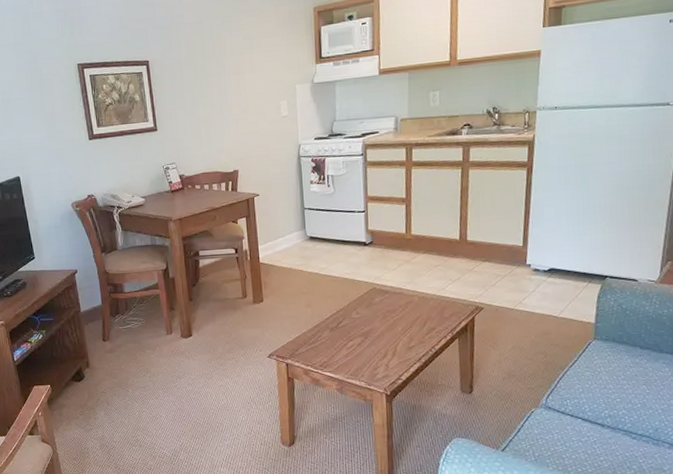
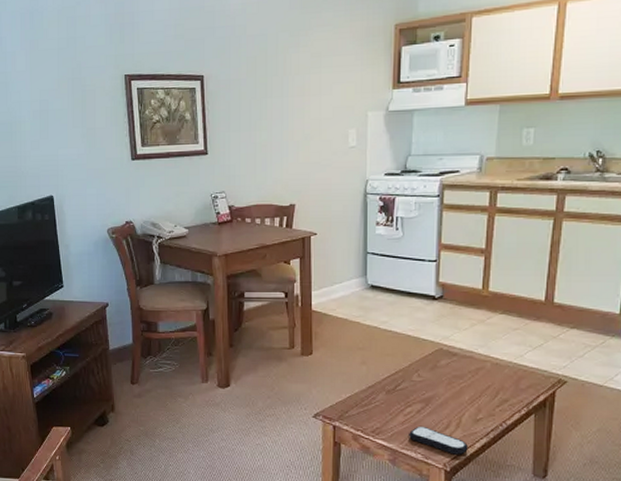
remote control: none [352,357,404,380] -> present [409,426,468,455]

